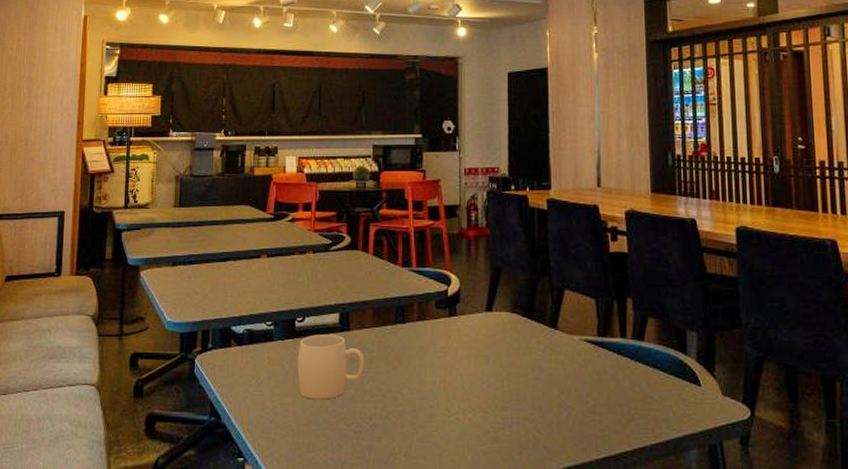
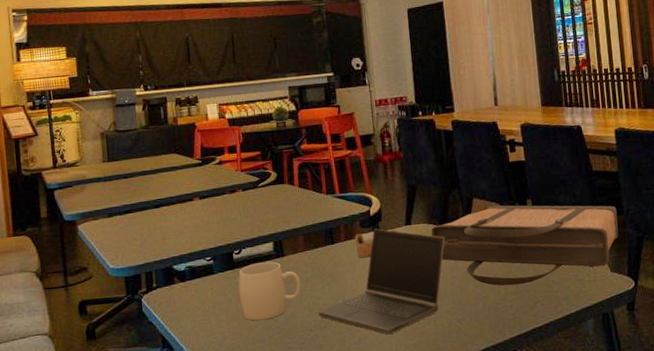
laptop computer: none [380,311,530,436] -> present [318,228,445,335]
napkin holder: none [429,314,477,342] -> present [355,229,398,257]
shopping bag: none [515,301,734,397] -> present [431,205,619,286]

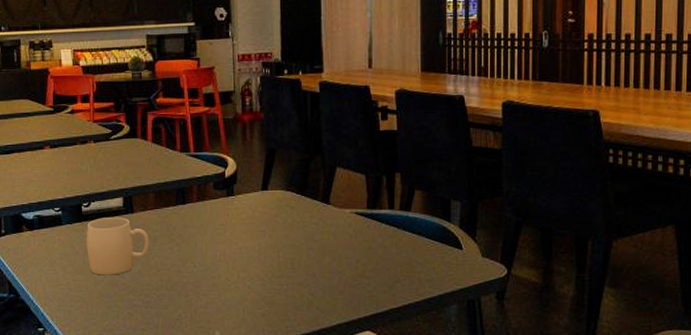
laptop computer: present [318,228,445,335] -> none [165,192,303,301]
napkin holder: present [355,229,398,257] -> none [208,193,253,220]
shopping bag: present [431,205,619,286] -> none [289,177,496,262]

